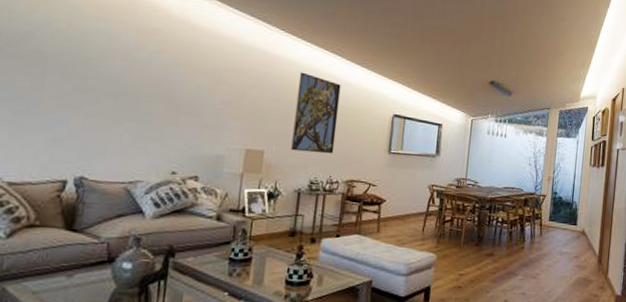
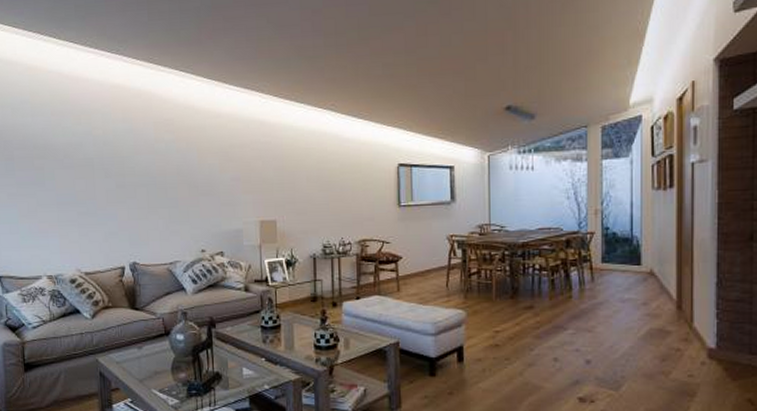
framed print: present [291,72,341,154] -> none [298,135,342,217]

